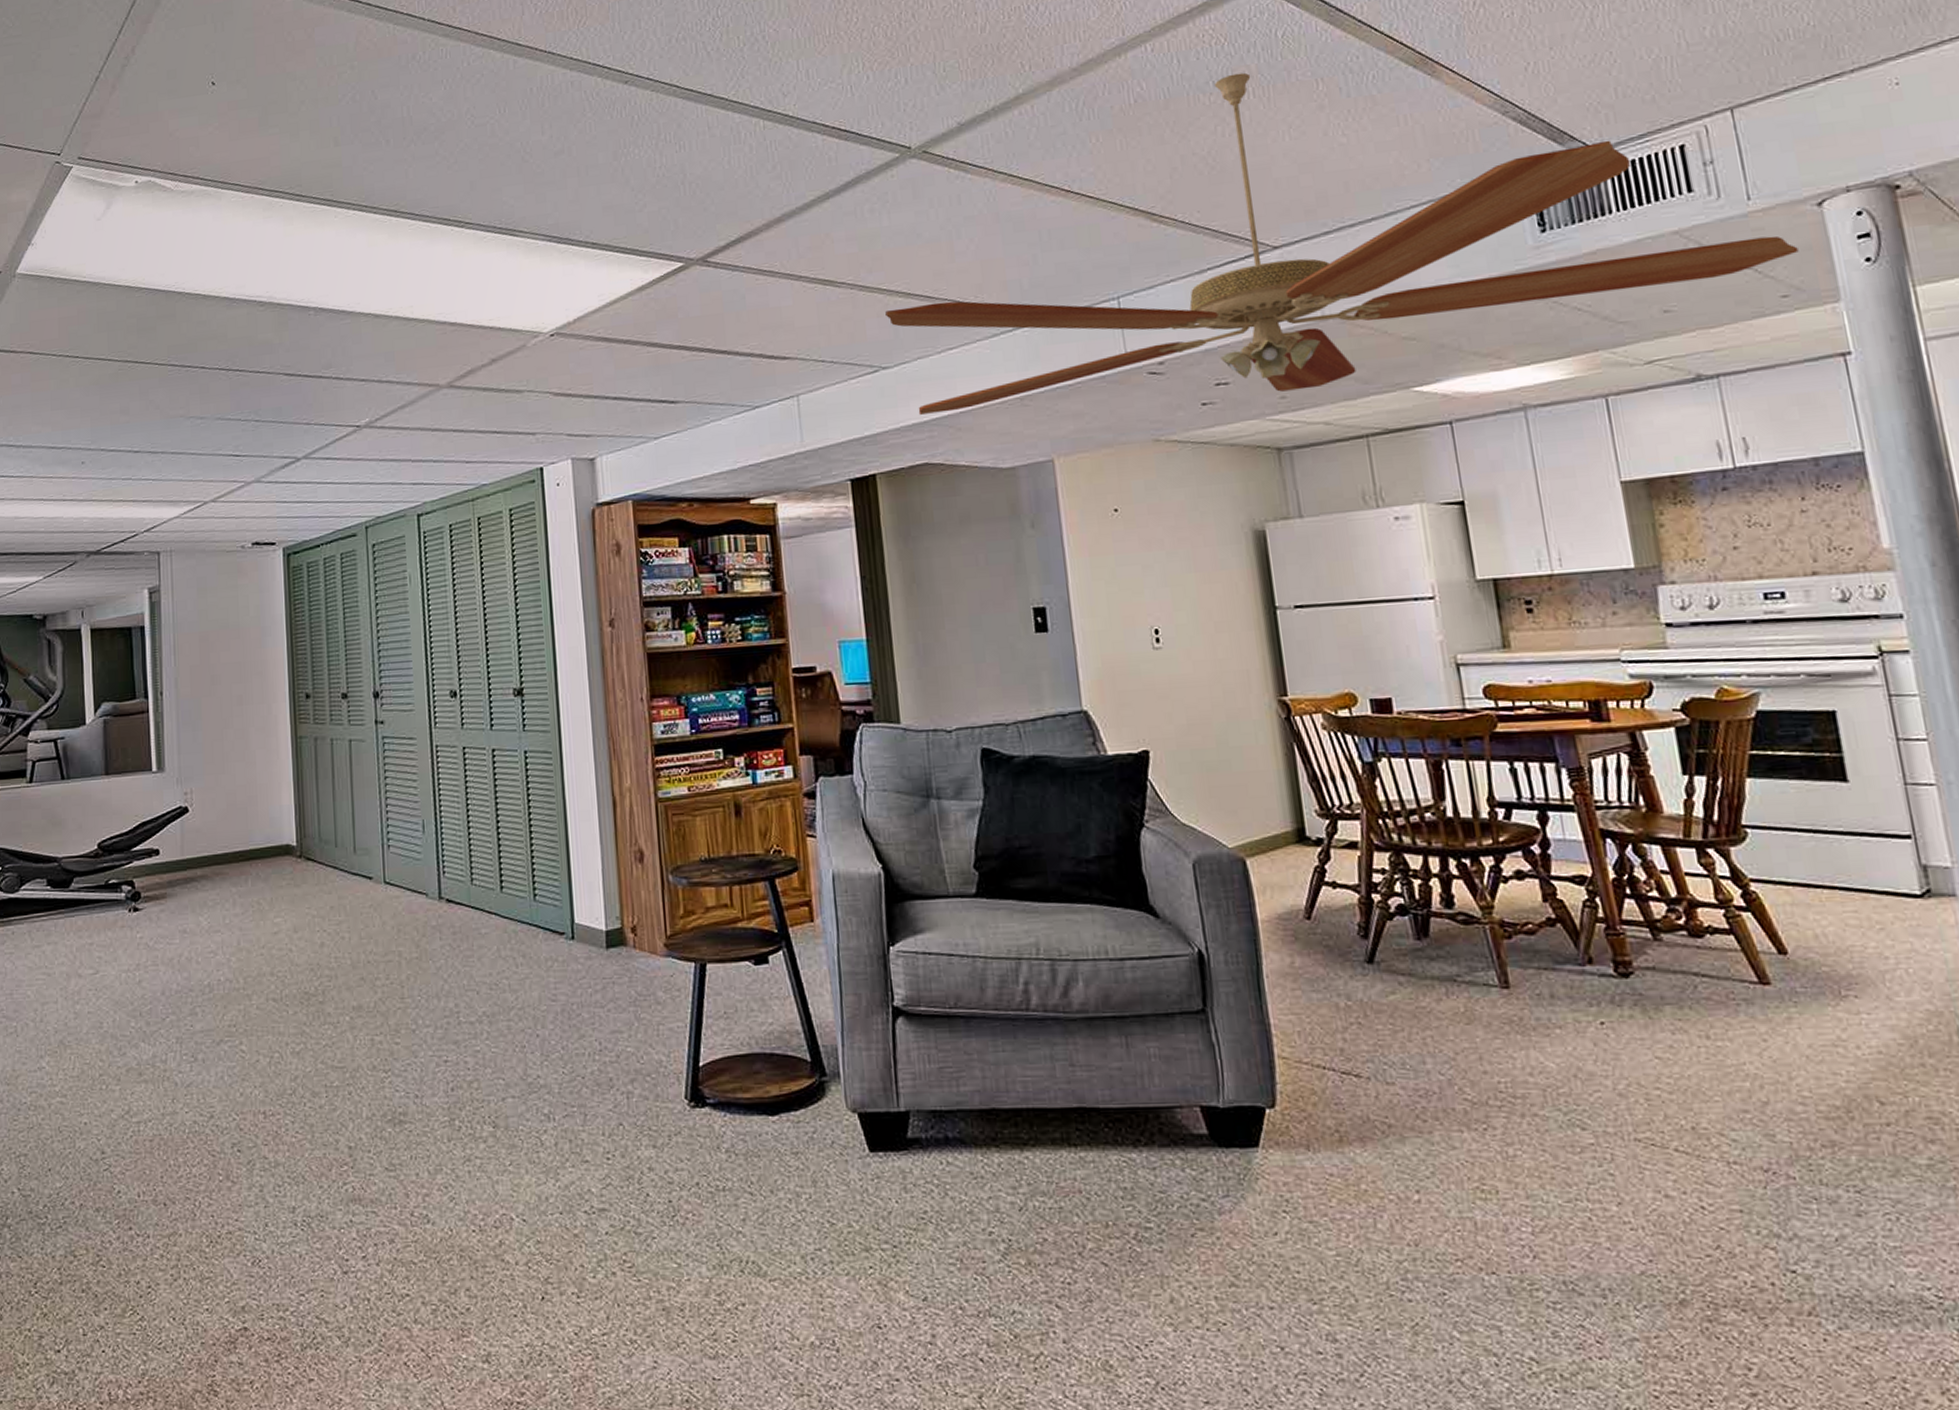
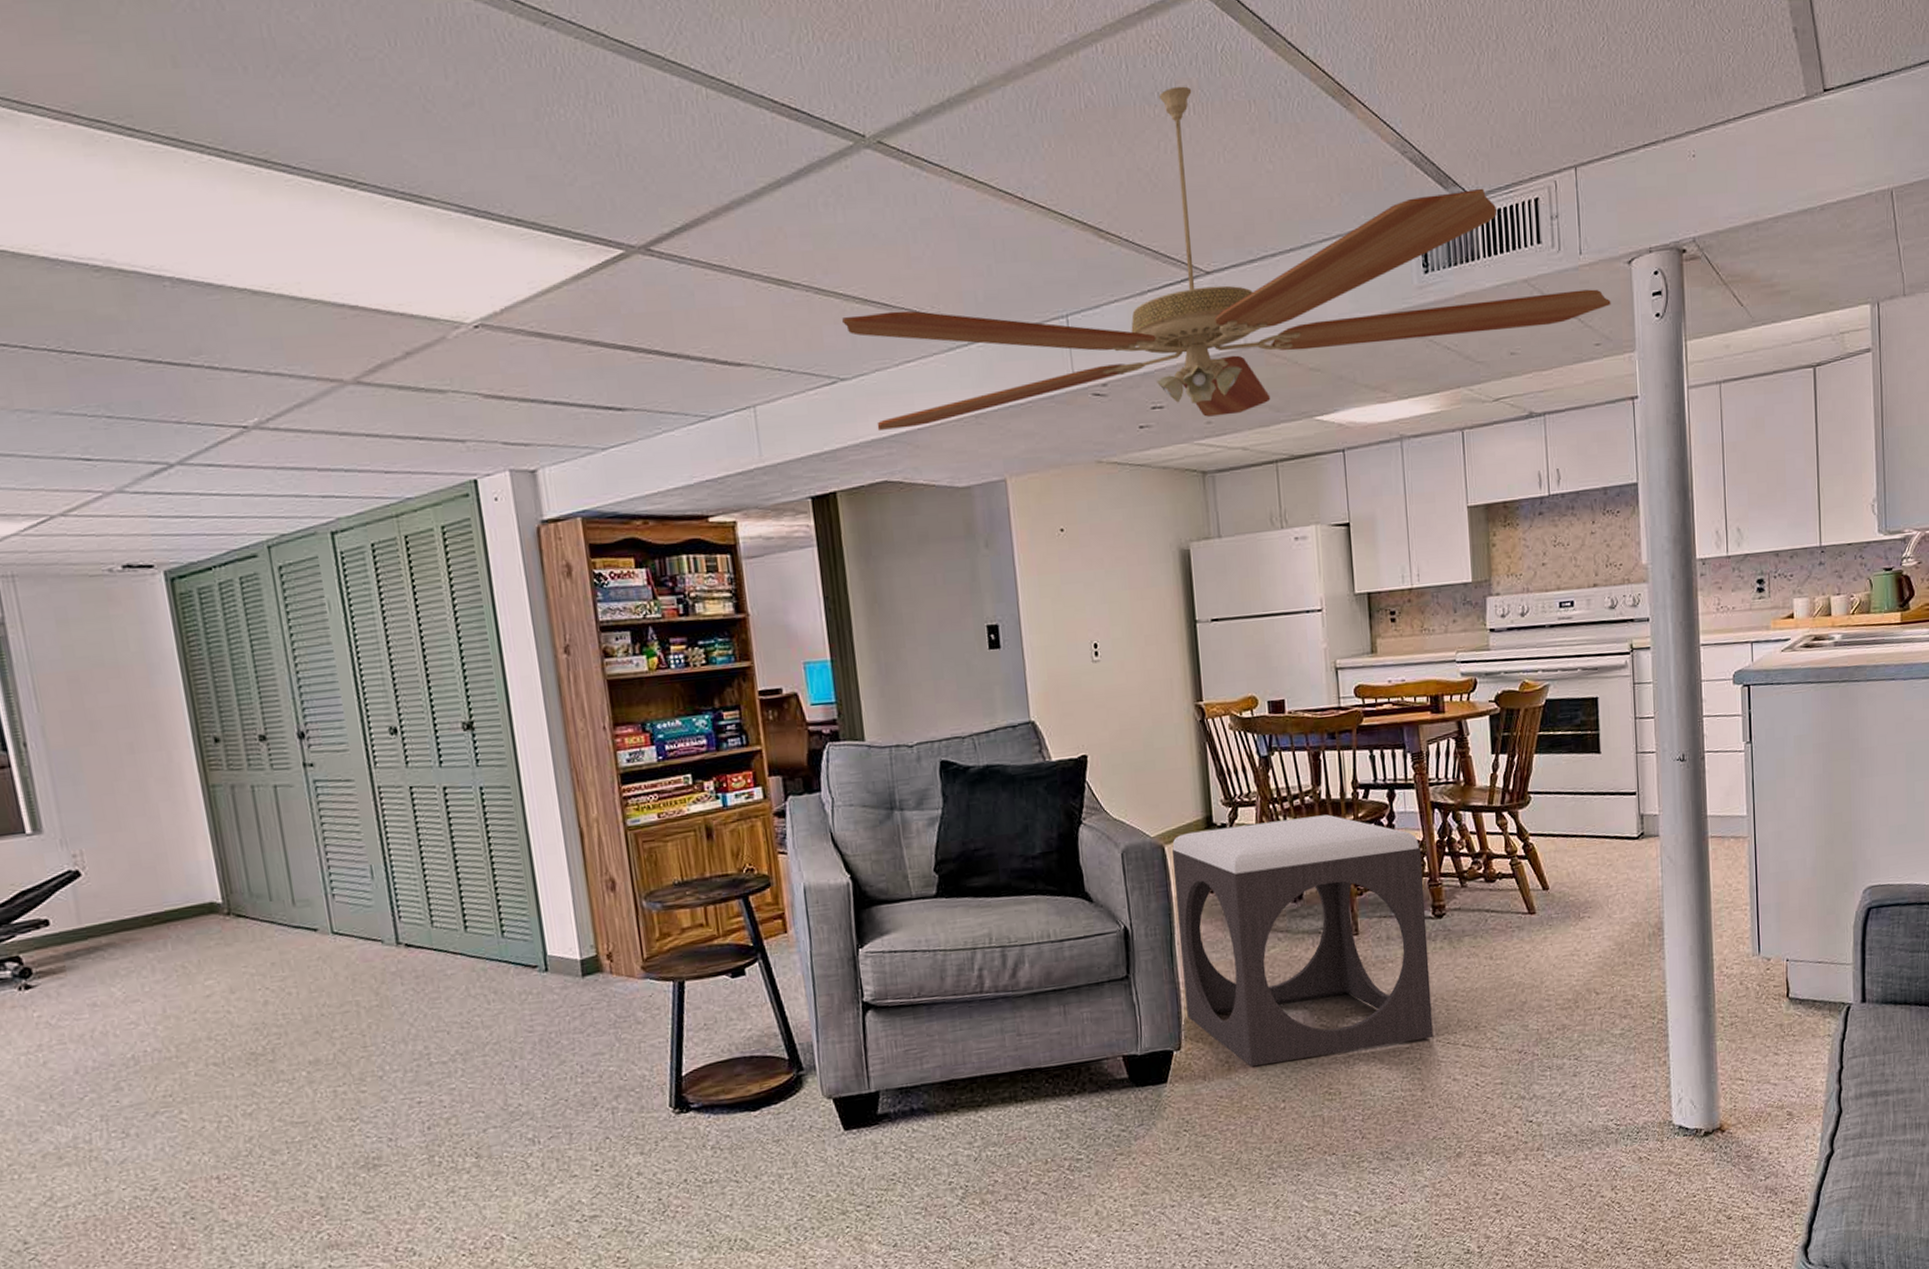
footstool: none [1254,836,1630,1142] -> present [1171,814,1434,1067]

